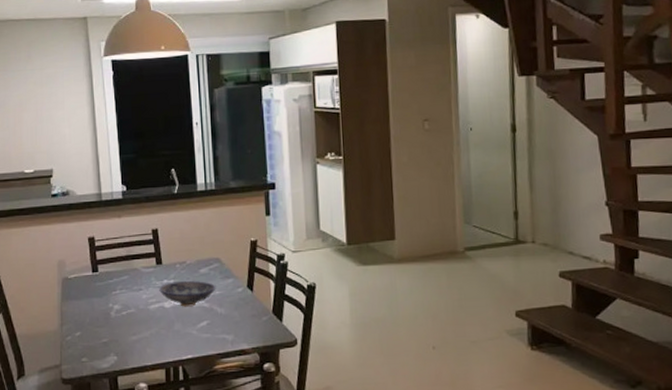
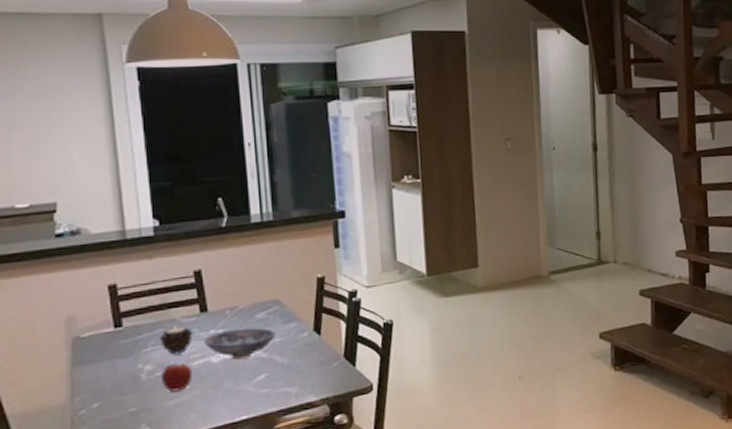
candle: none [124,274,150,299] -> present [158,326,193,355]
fruit: none [125,305,150,329] -> present [160,363,193,392]

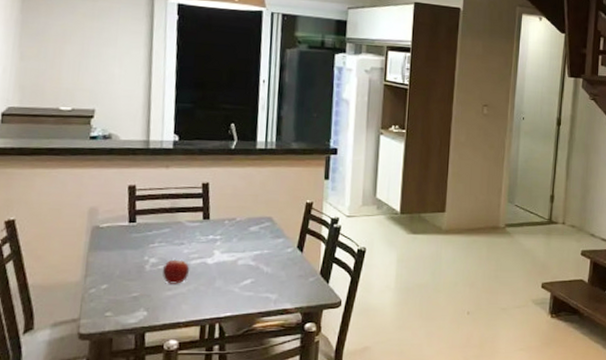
candle: present [158,326,193,355] -> none [165,228,194,253]
bowl: present [204,327,276,360] -> none [203,237,265,264]

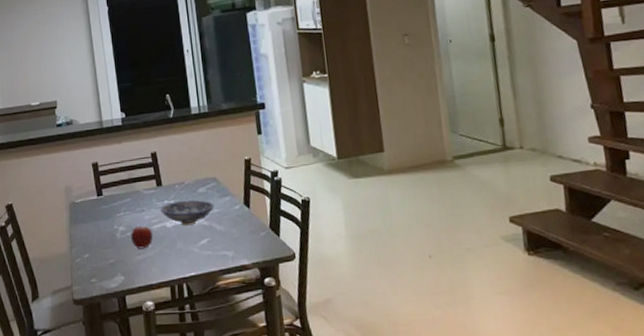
bowl: none [203,237,265,264] -> present [160,200,215,226]

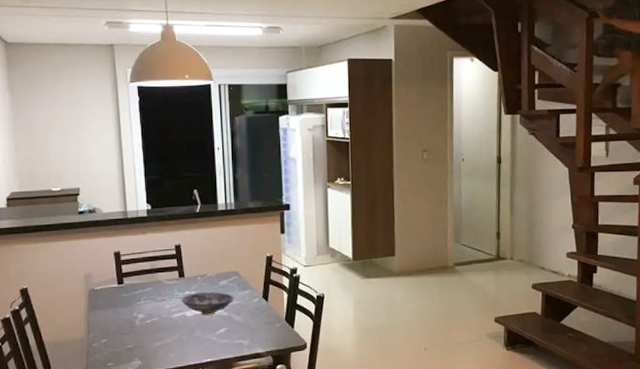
fruit: present [130,226,153,249] -> none [149,314,173,336]

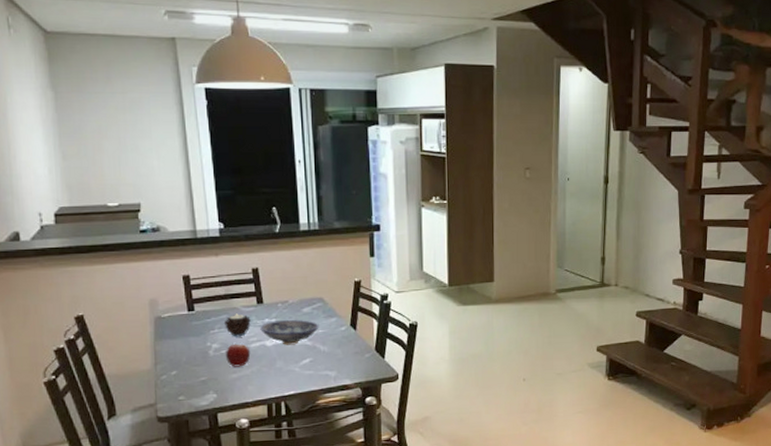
candle: none [149,286,173,308] -> present [223,313,251,337]
fruit: none [149,314,173,336] -> present [225,344,251,367]

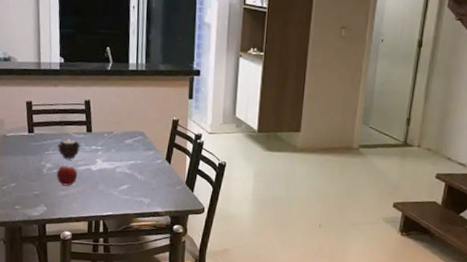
bowl: present [260,319,319,345] -> none [87,148,138,172]

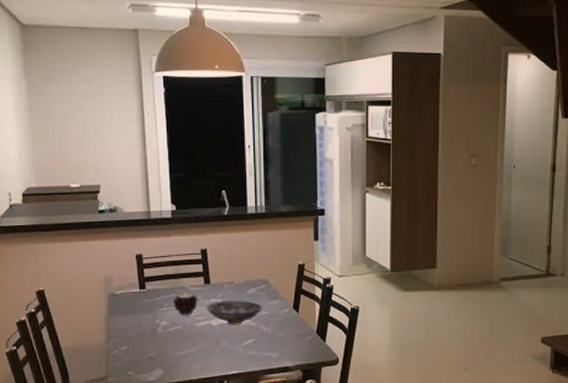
fruit: present [56,165,78,186] -> none [172,322,197,345]
bowl: none [87,148,138,172] -> present [206,300,263,325]

